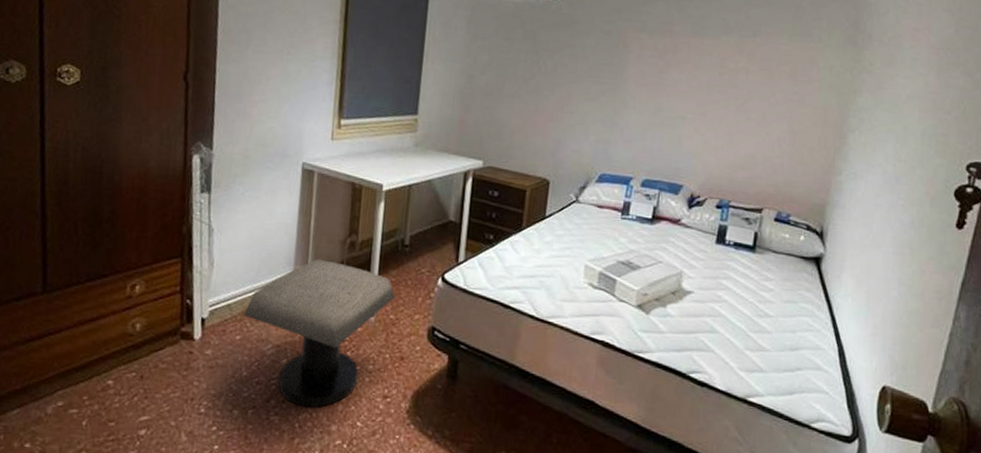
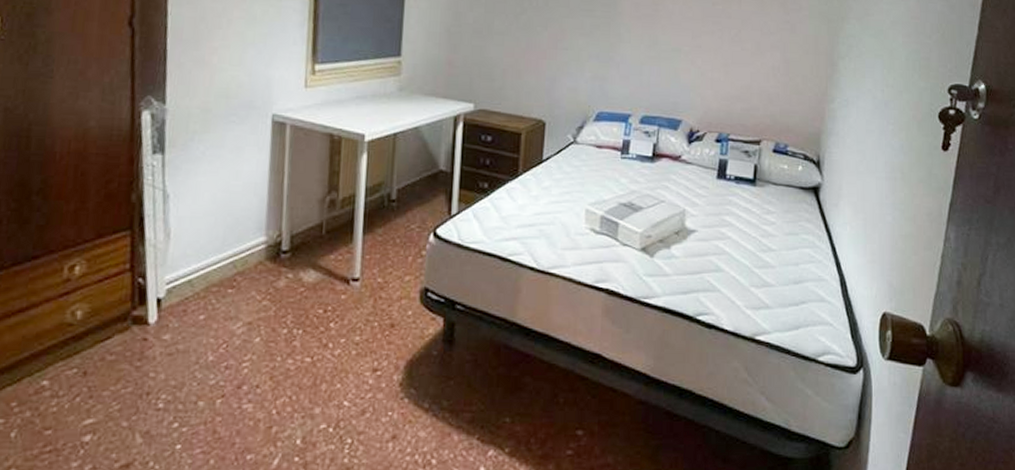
stool: present [244,259,395,408] -> none [208,222,383,390]

